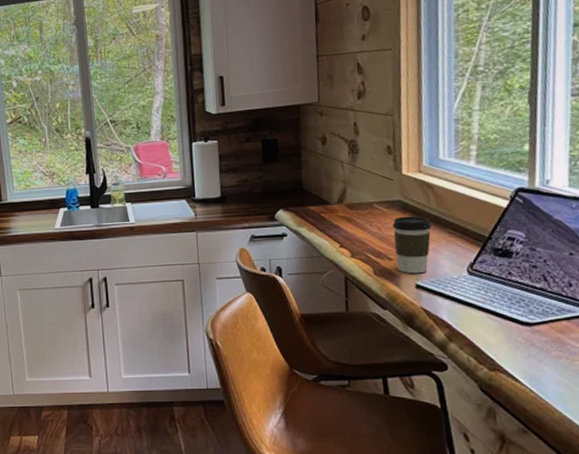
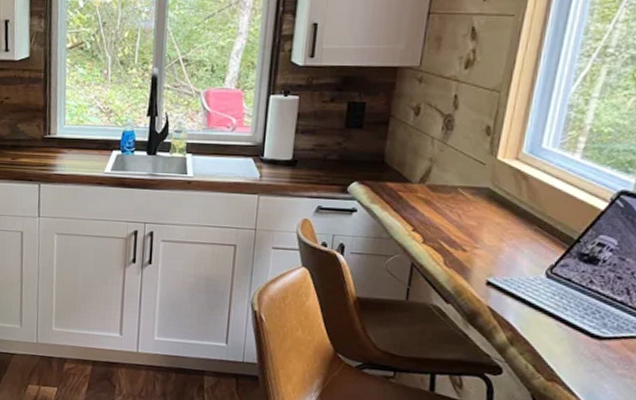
coffee cup: present [392,216,432,274] -> none [471,206,518,270]

